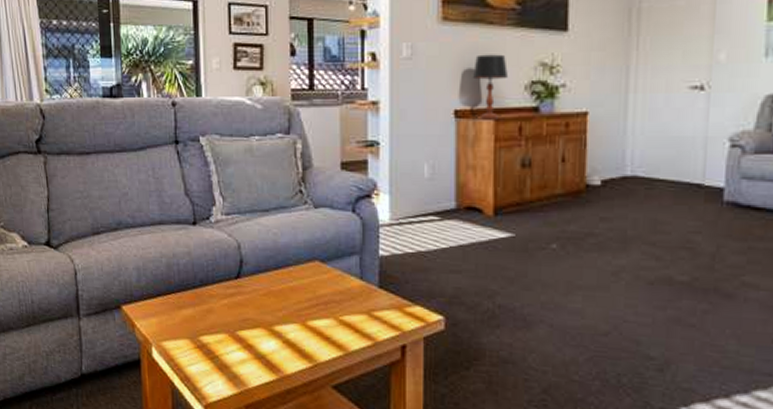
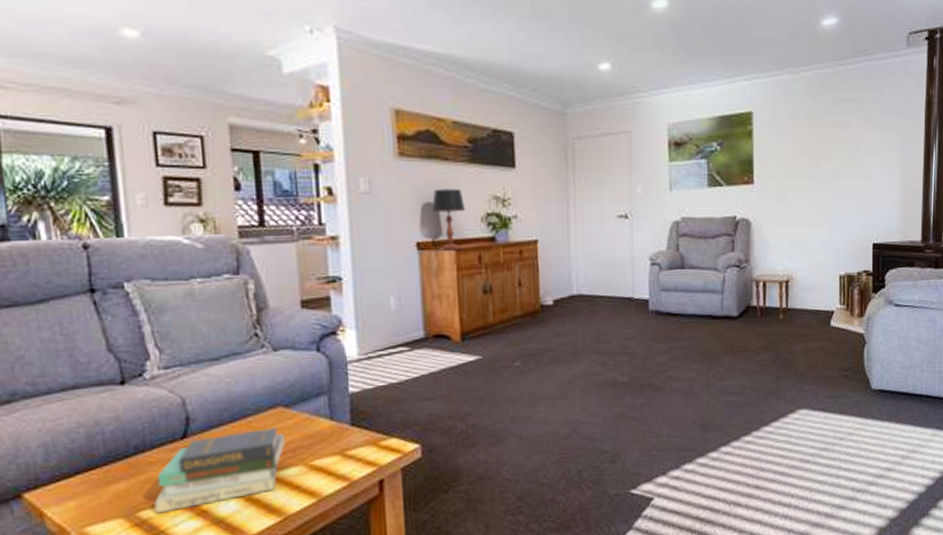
books: none [212,278,320,341] -> present [154,426,286,514]

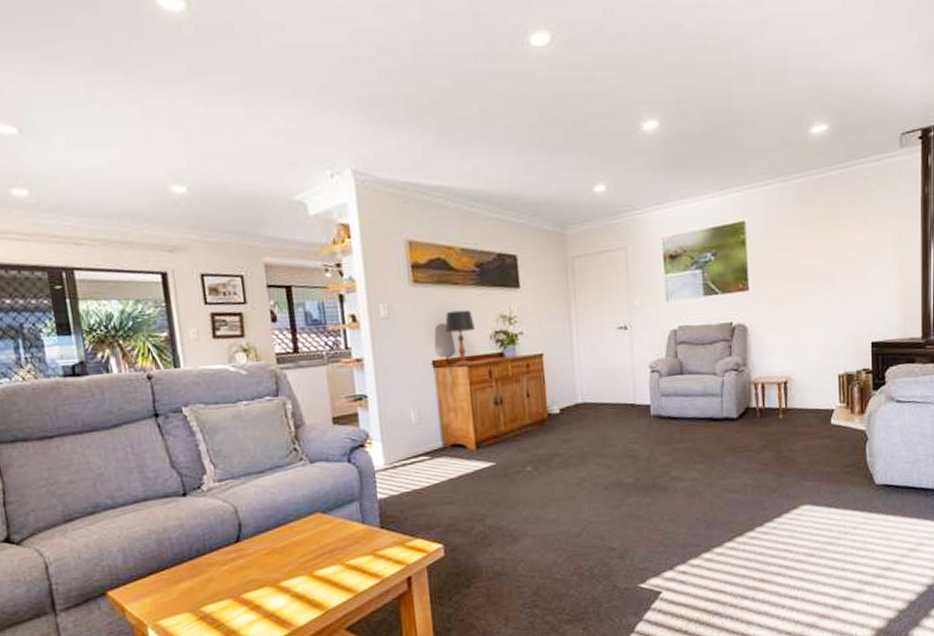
books: present [154,426,286,514] -> none [215,530,325,609]

